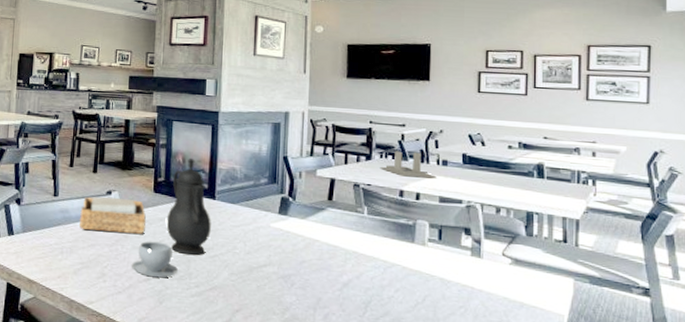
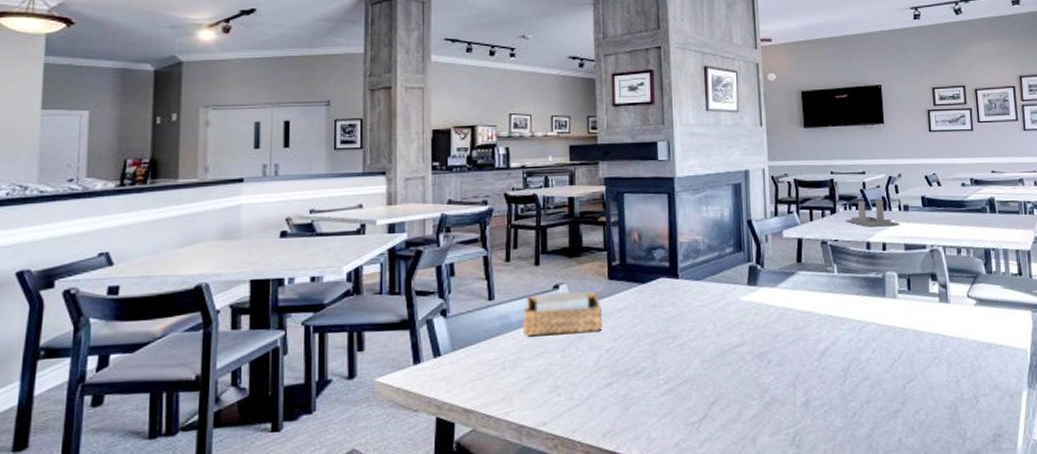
teacup: present [131,241,179,278] -> none [588,337,645,381]
coffeepot: present [166,158,211,255] -> none [626,233,677,347]

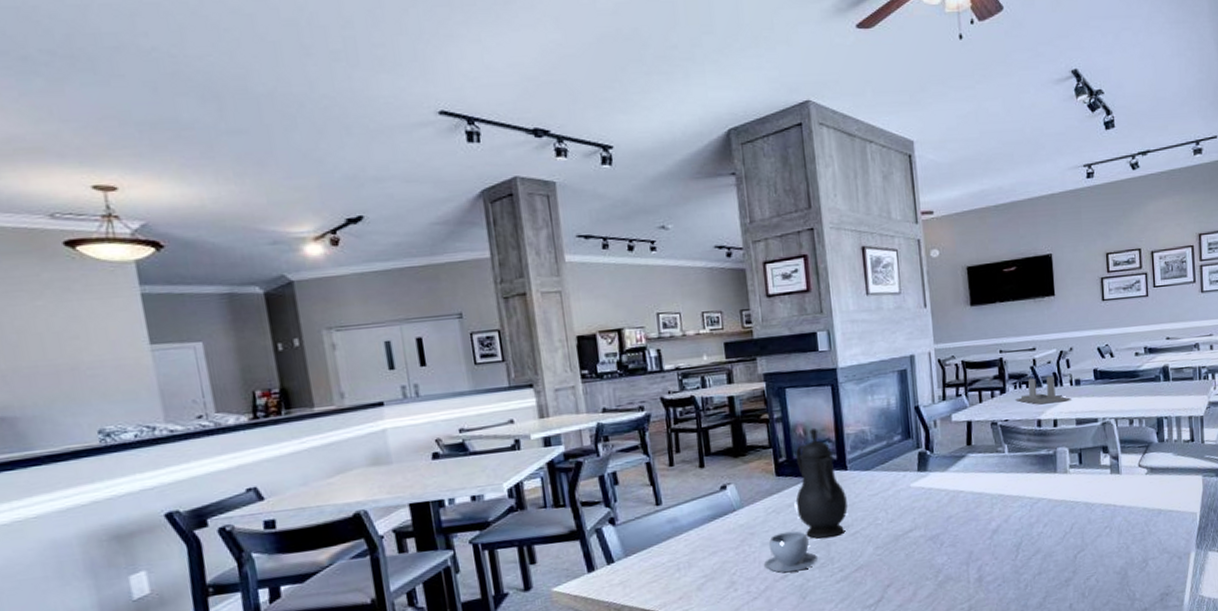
napkin holder: present [523,291,602,337] -> none [692,489,773,537]
teacup: none [588,337,645,381] -> present [763,531,819,573]
coffeepot: none [626,233,677,347] -> present [795,427,848,539]

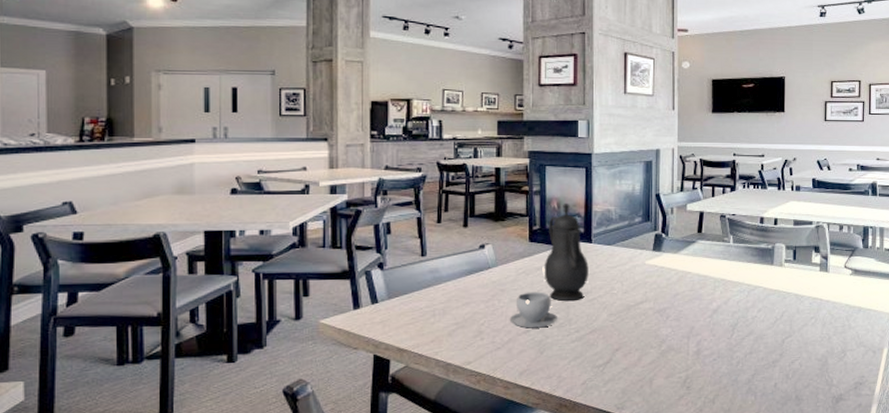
napkin holder: present [1015,375,1071,405] -> none [743,180,791,204]

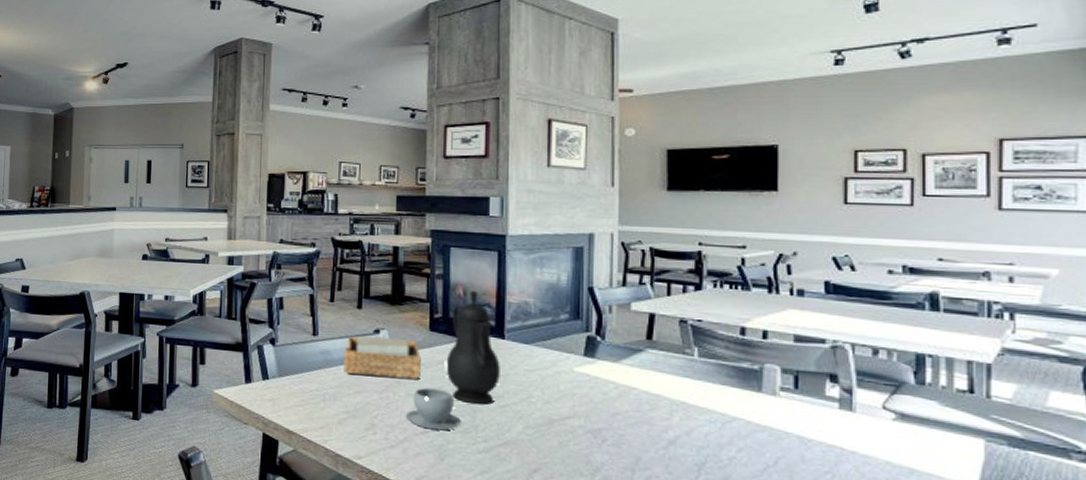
napkin holder: none [452,251,522,289] -> present [344,336,421,379]

